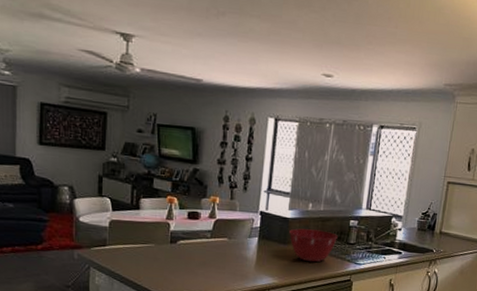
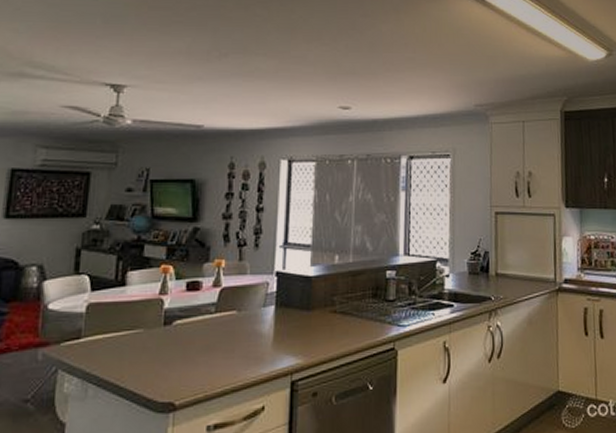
mixing bowl: present [289,228,338,263] -> none [313,287,373,331]

